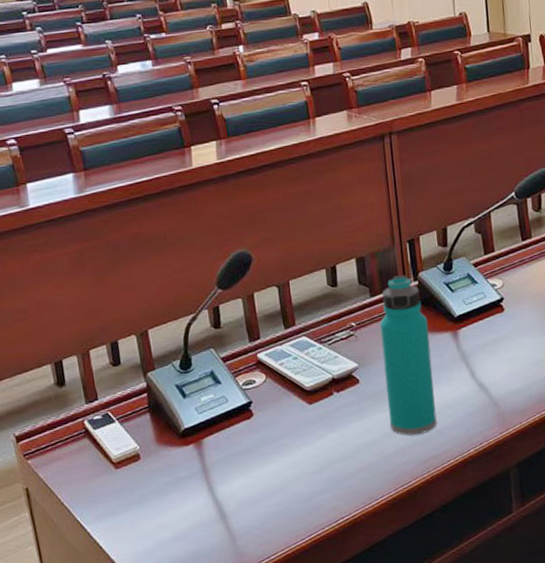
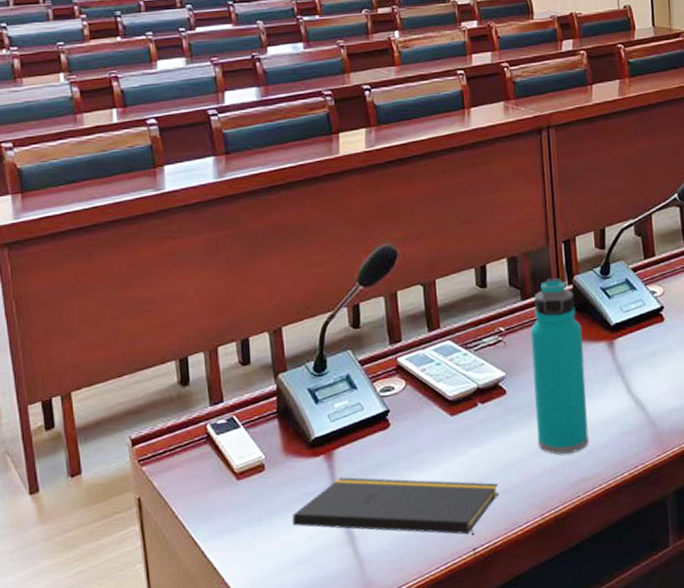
notepad: none [168,462,356,529] -> present [292,477,499,557]

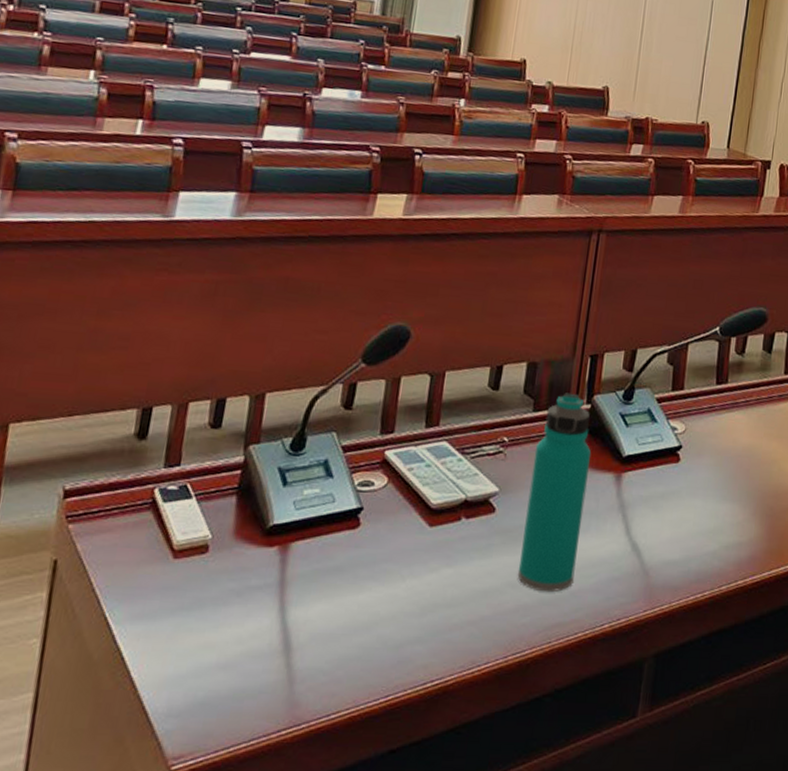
notepad: present [292,477,499,557] -> none [224,575,465,694]

